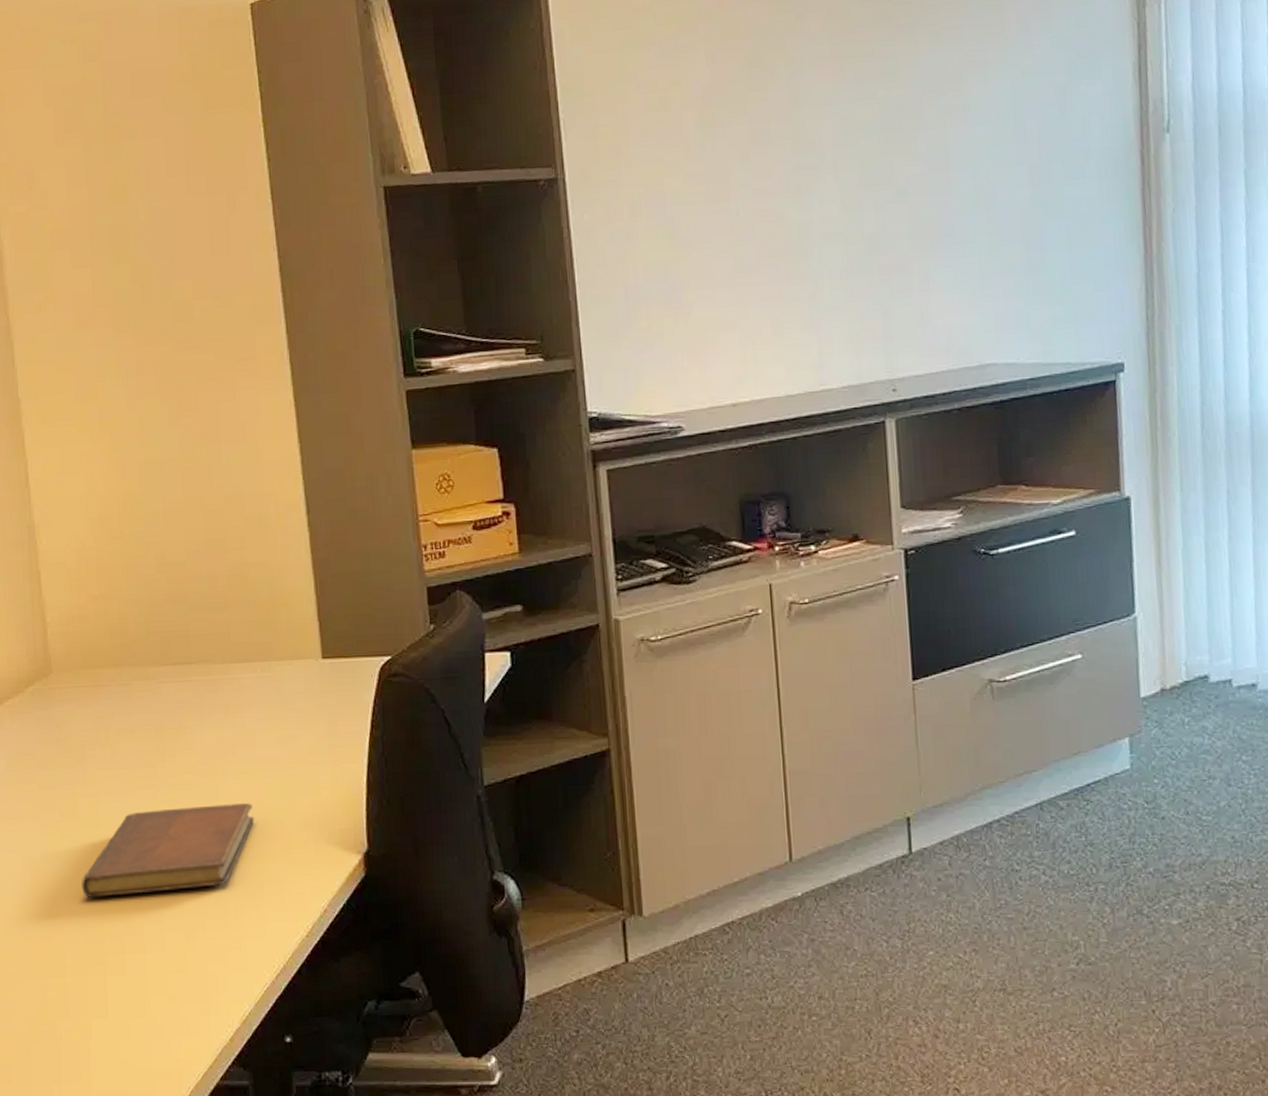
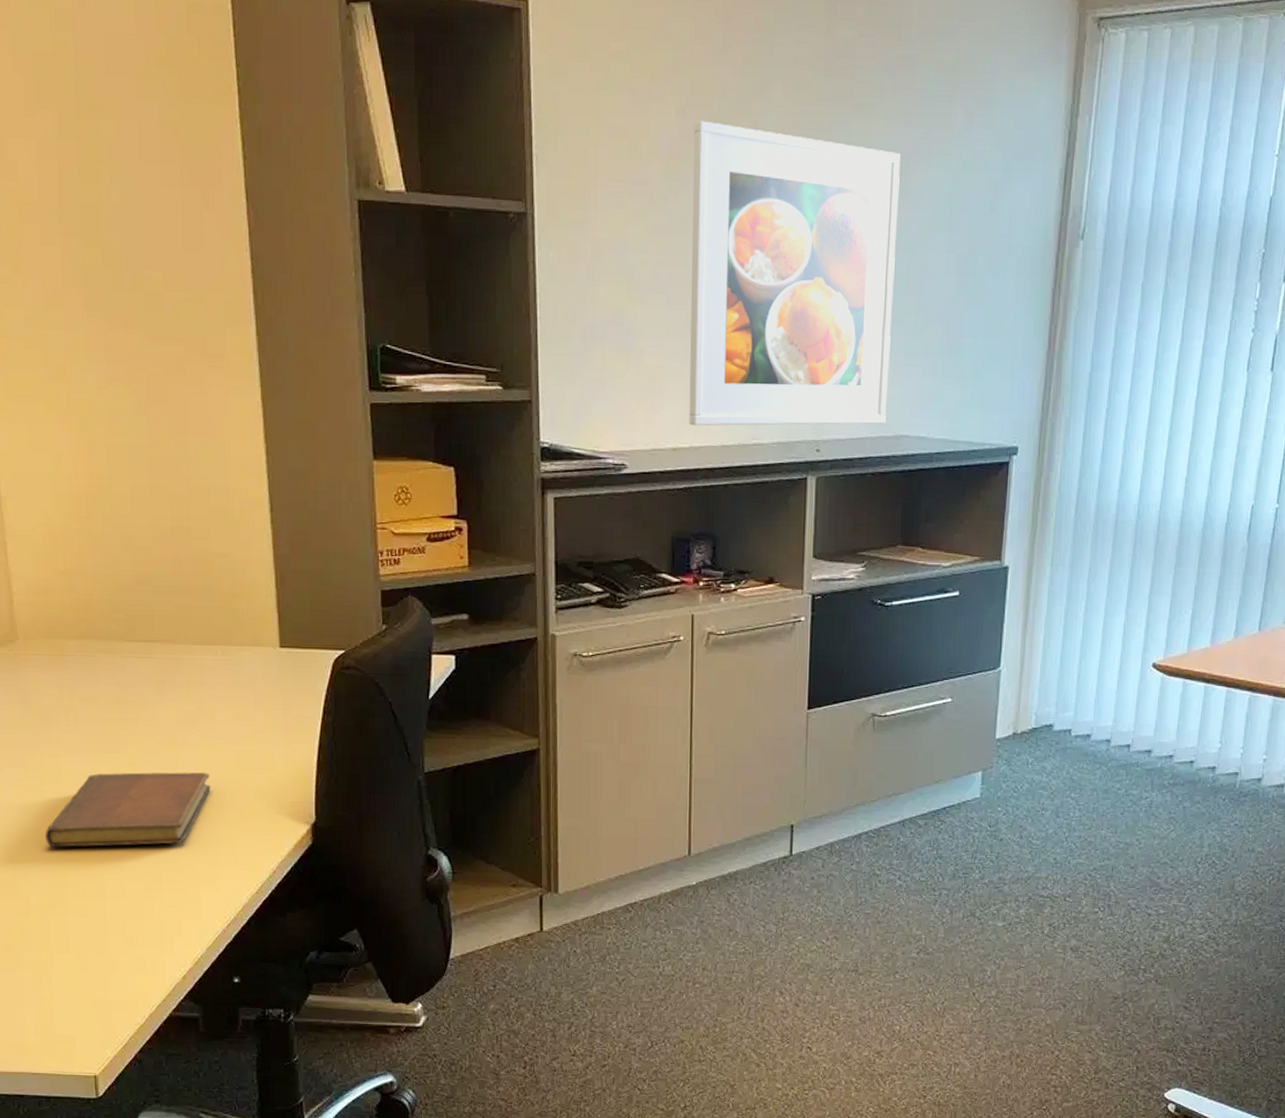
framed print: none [726,63,968,378] -> present [689,120,901,426]

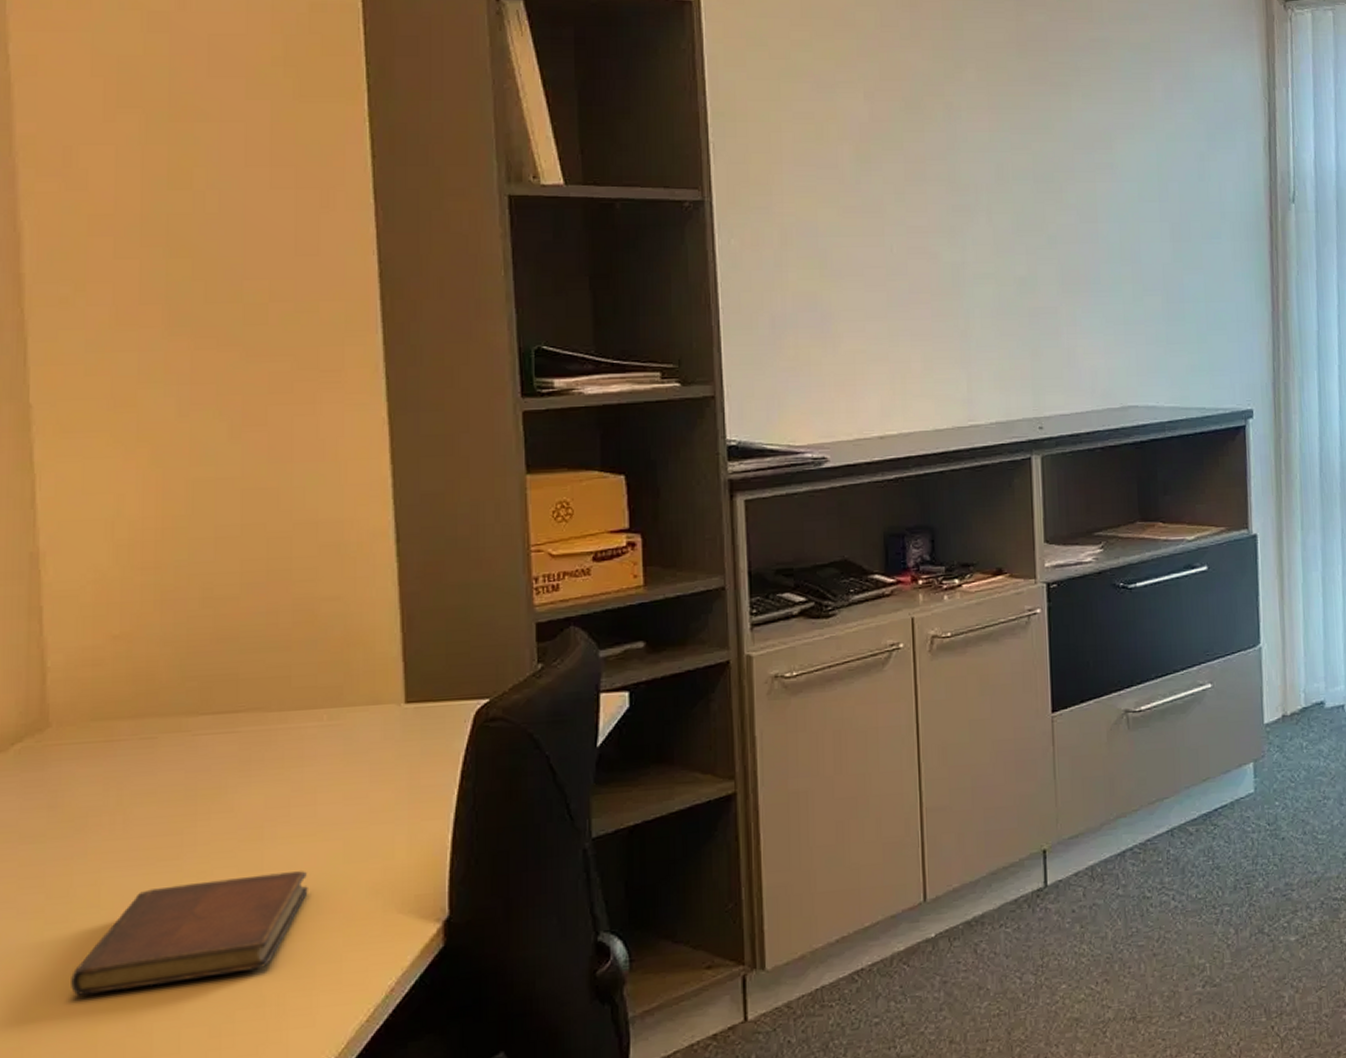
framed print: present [689,120,901,426] -> none [884,103,1111,412]

